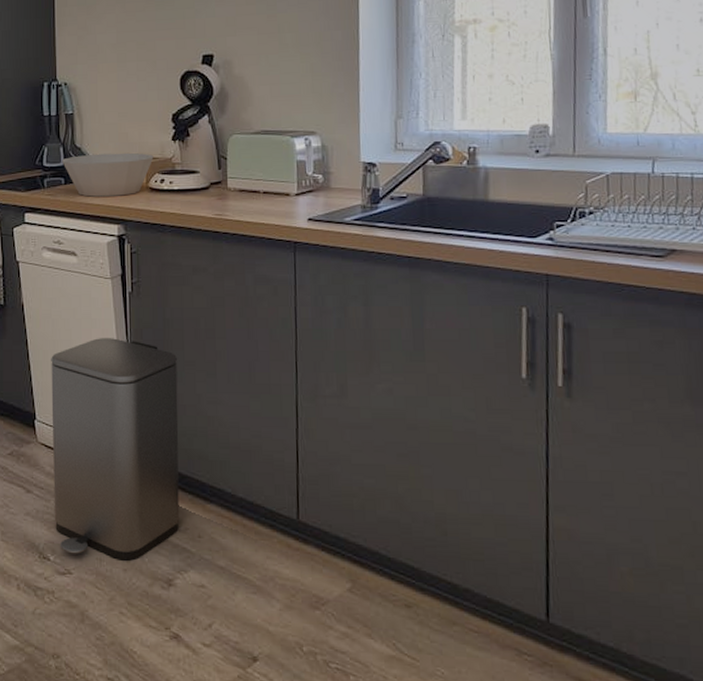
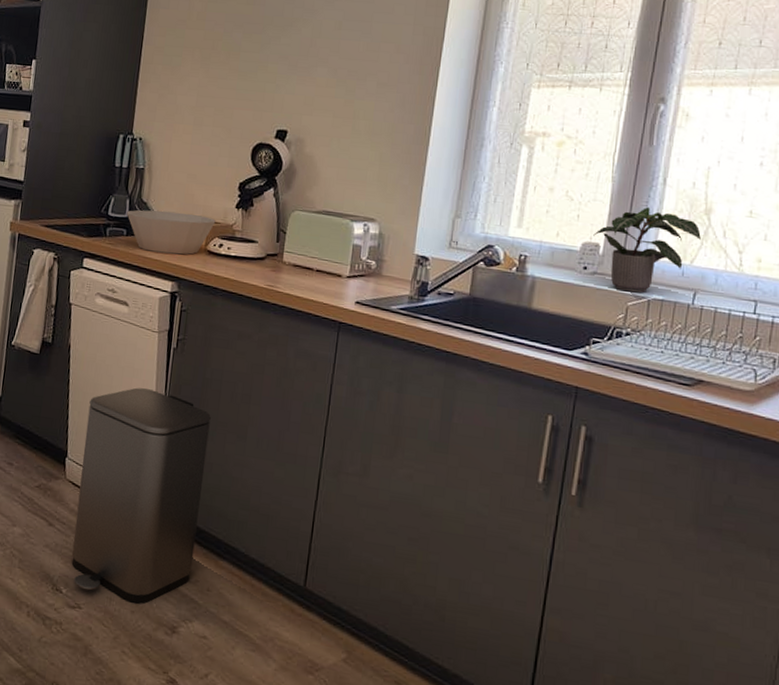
potted plant: none [540,80,651,170] -> present [593,206,701,293]

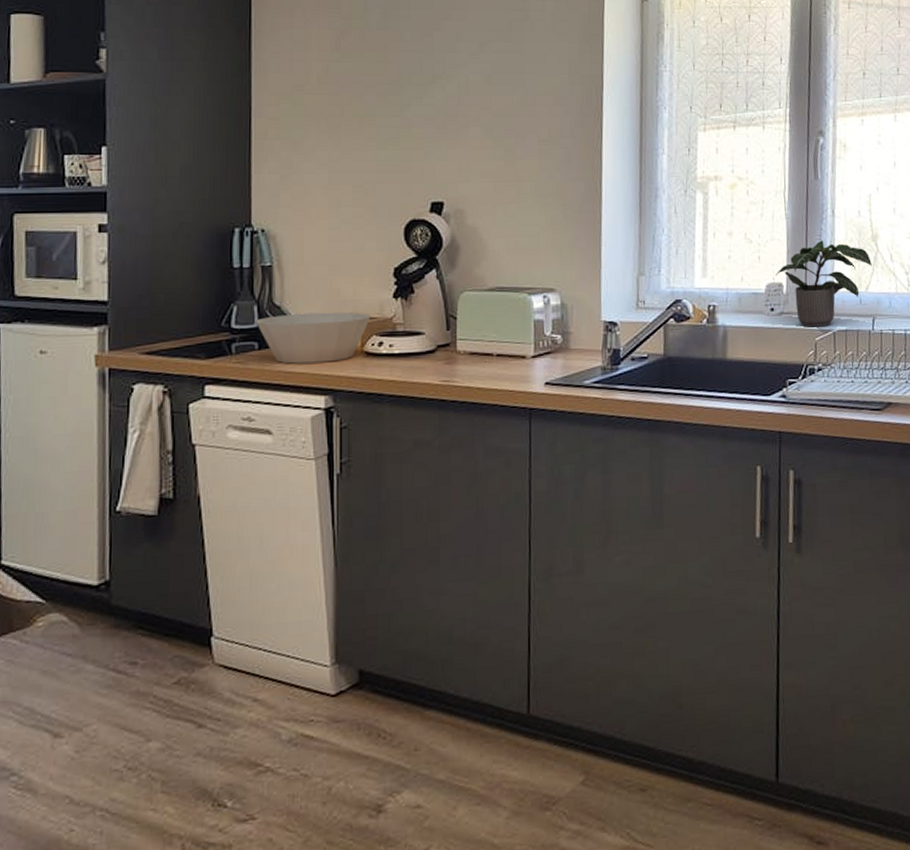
pedal bin: present [71,387,211,604] -> none [233,529,394,795]

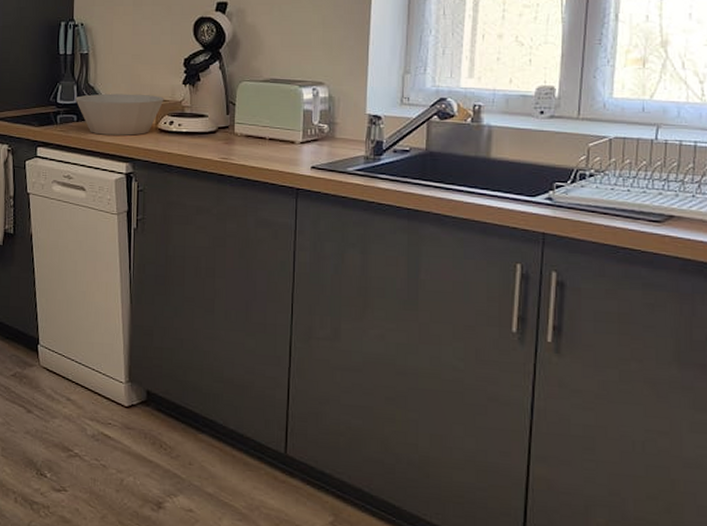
potted plant: present [775,240,872,327] -> none [547,44,659,133]

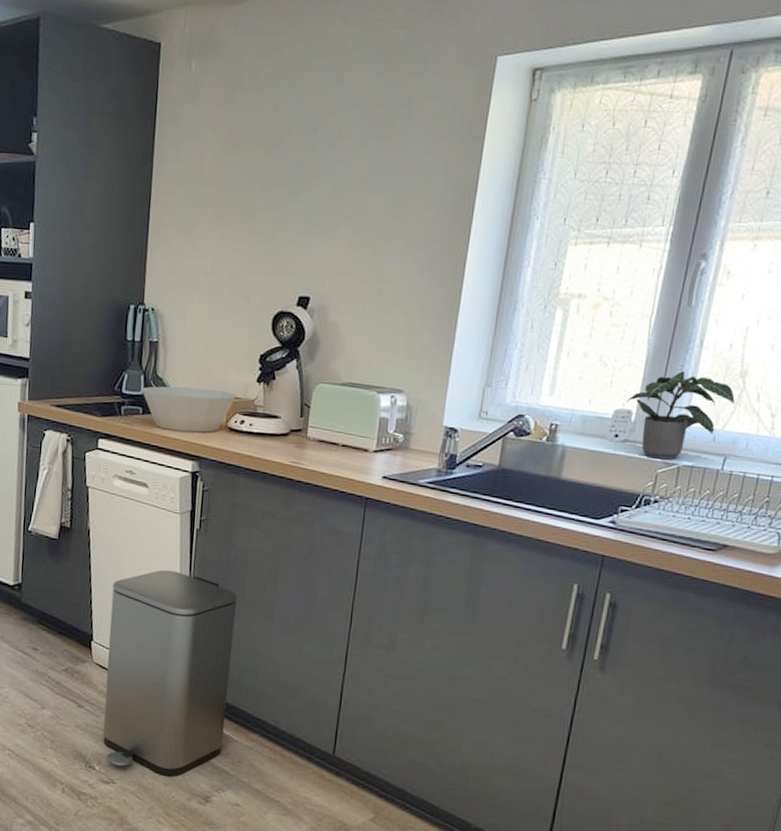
pedal bin: none [52,270,177,483] -> present [102,570,237,777]
potted plant: none [547,44,659,133] -> present [626,370,735,460]

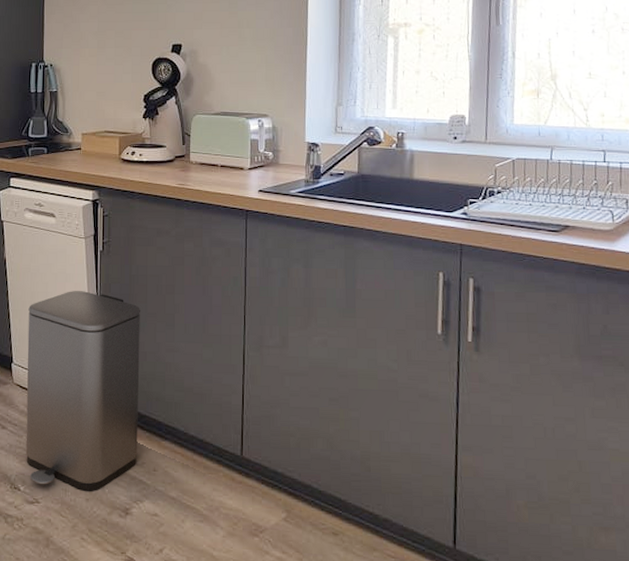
bowl: present [142,386,236,433] -> none [46,127,126,165]
potted plant: present [626,370,735,460] -> none [458,78,551,155]

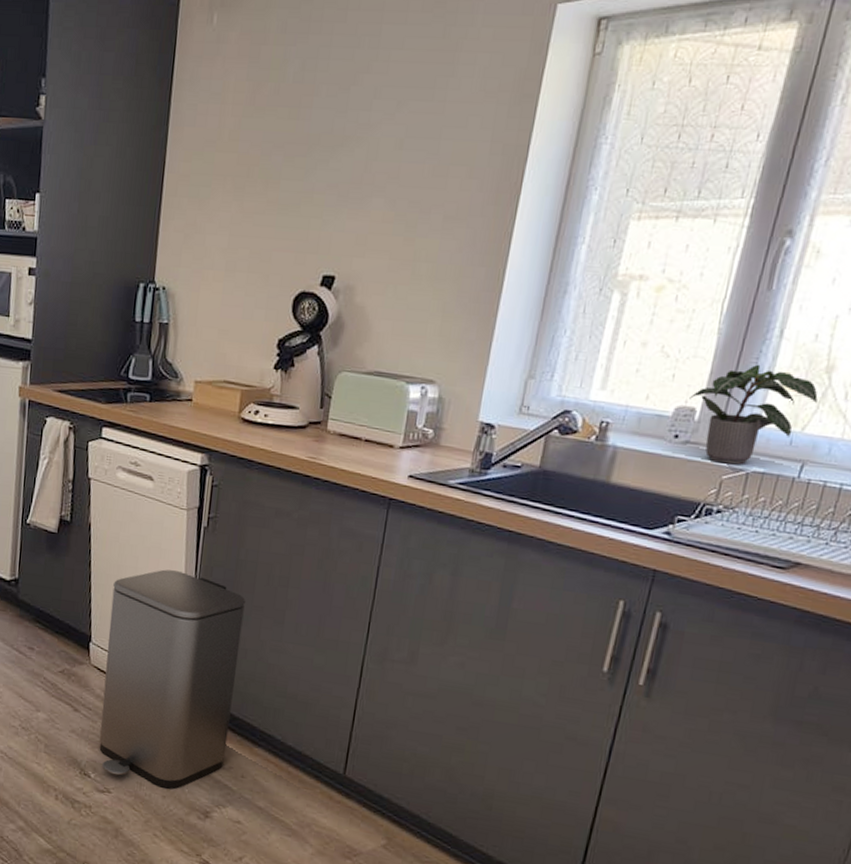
potted plant: none [458,78,551,155] -> present [689,364,818,465]

